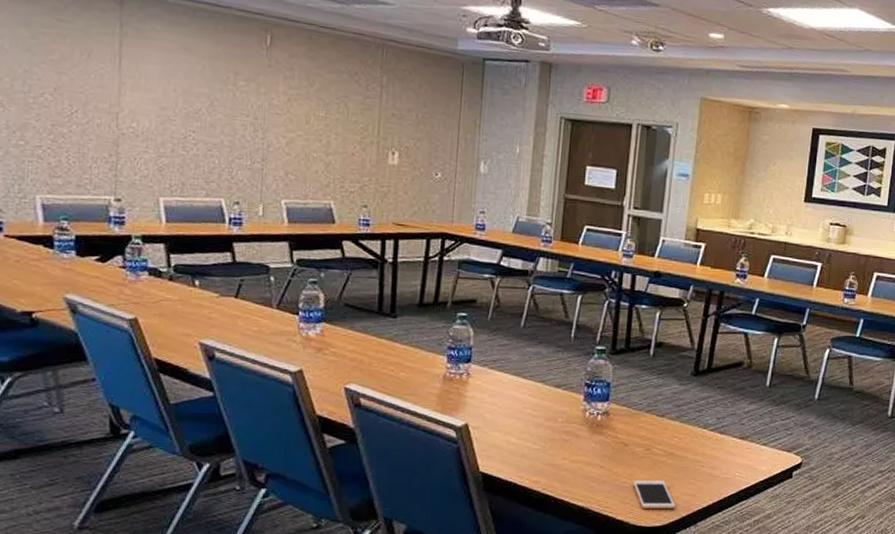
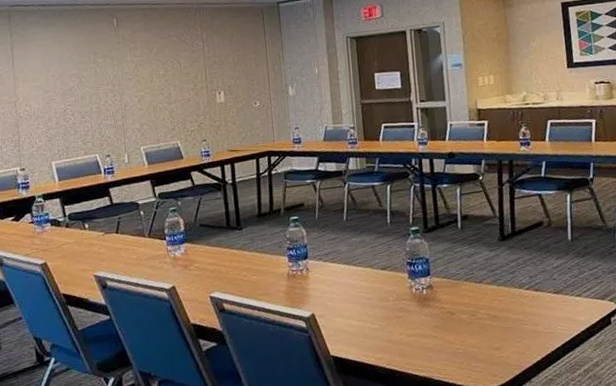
cell phone: present [633,480,675,509] -> none [465,342,508,371]

